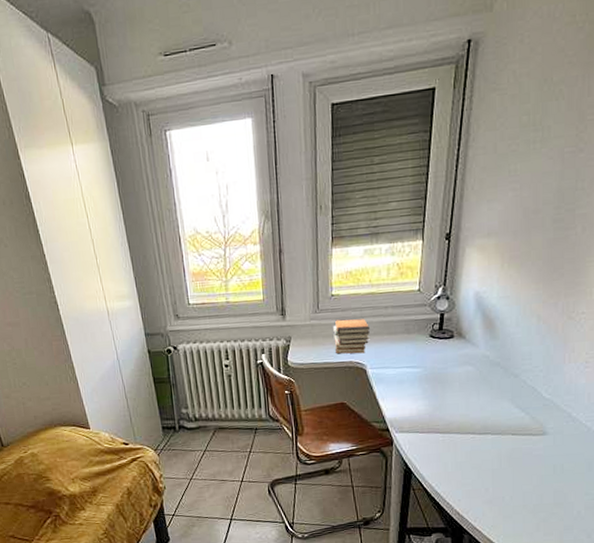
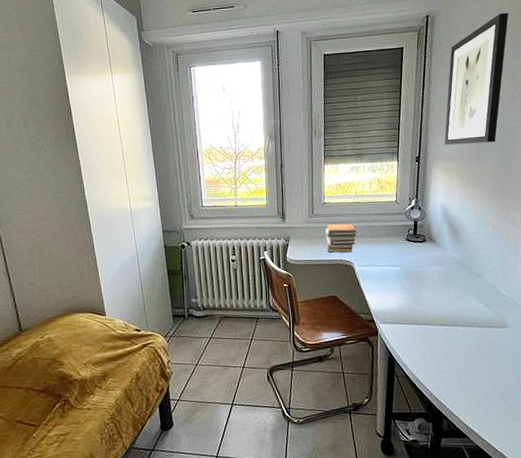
wall art: none [483,27,582,217] -> present [444,13,509,145]

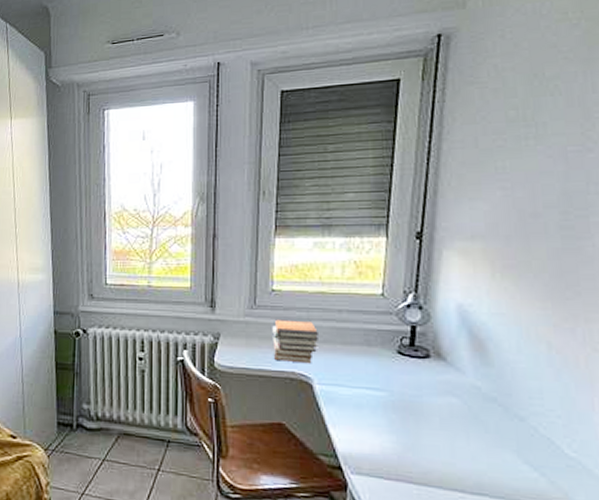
wall art: present [444,13,509,145] -> none [463,24,578,216]

